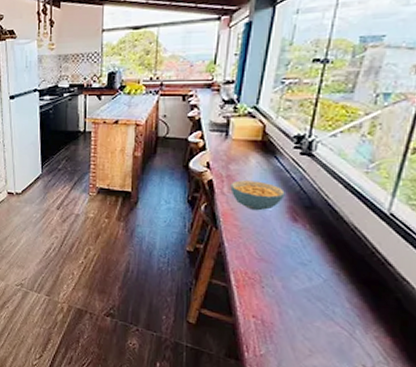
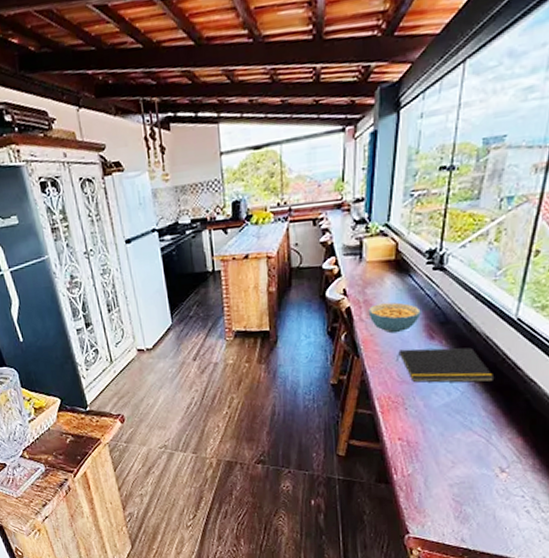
notepad: none [256,227,362,275] -> present [397,347,495,383]

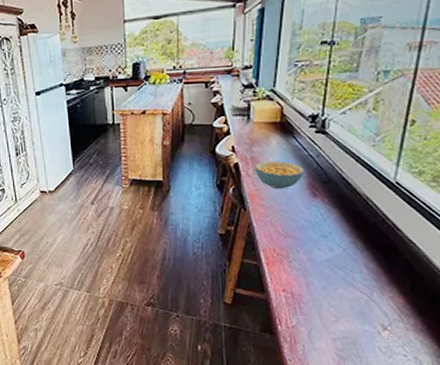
notepad: present [397,347,495,383] -> none [281,205,375,241]

